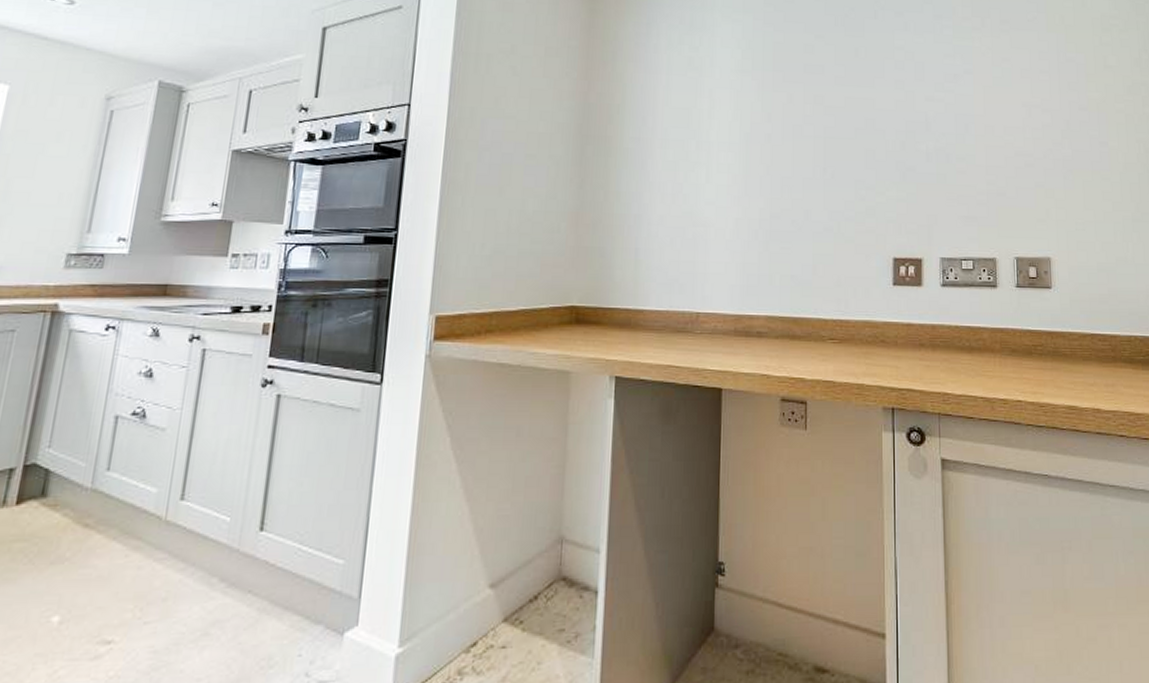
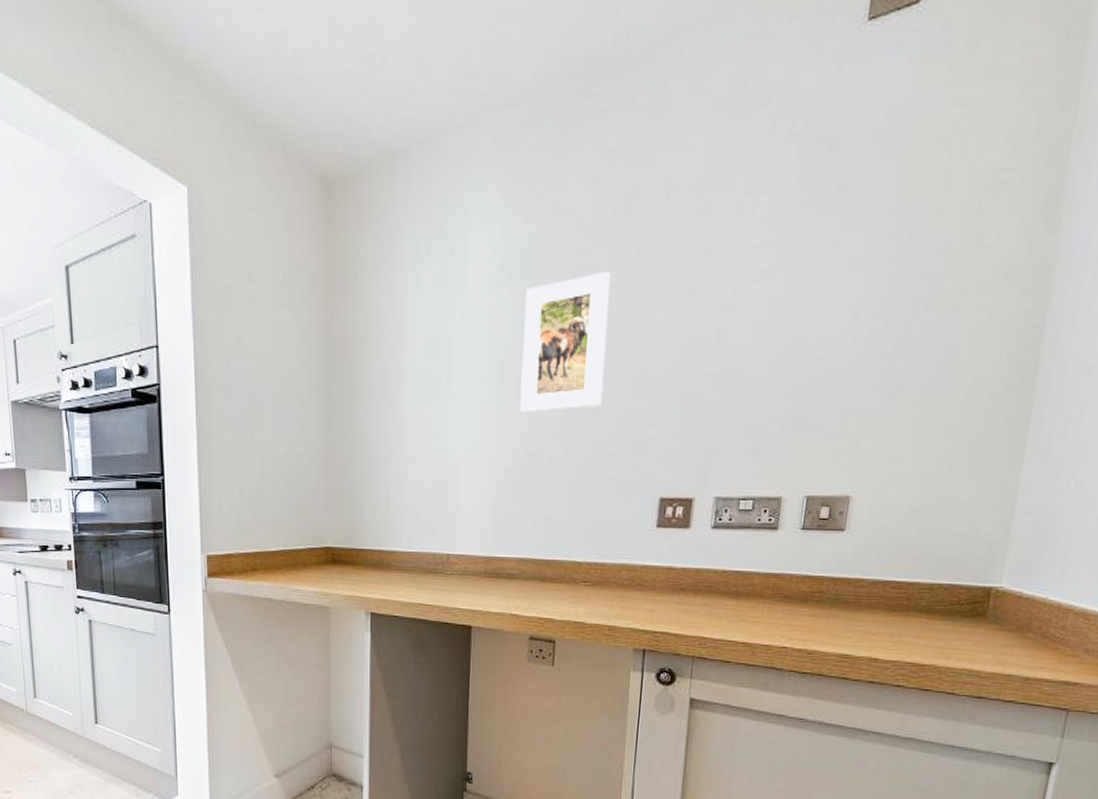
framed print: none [764,66,837,179] -> present [520,272,610,412]

